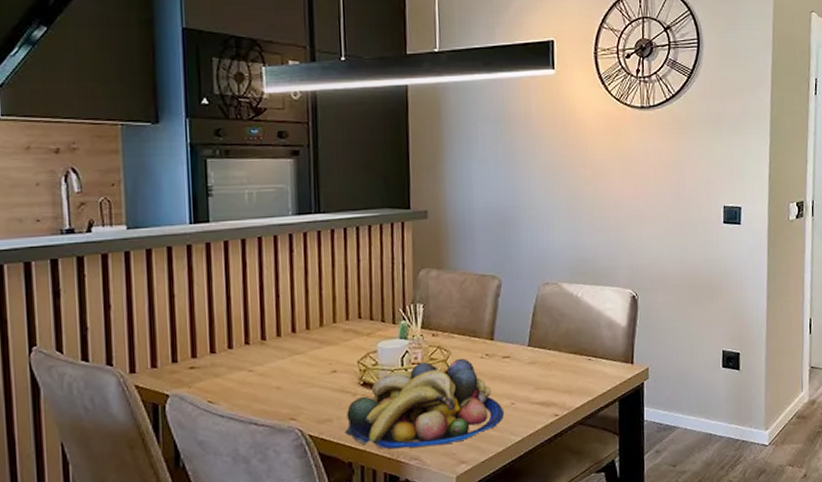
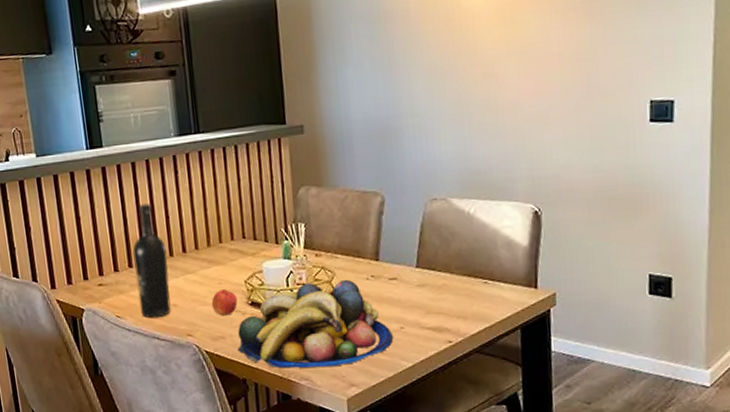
wine bottle: none [234,281,274,403] -> present [132,202,171,319]
apple: none [319,370,348,398] -> present [211,289,238,316]

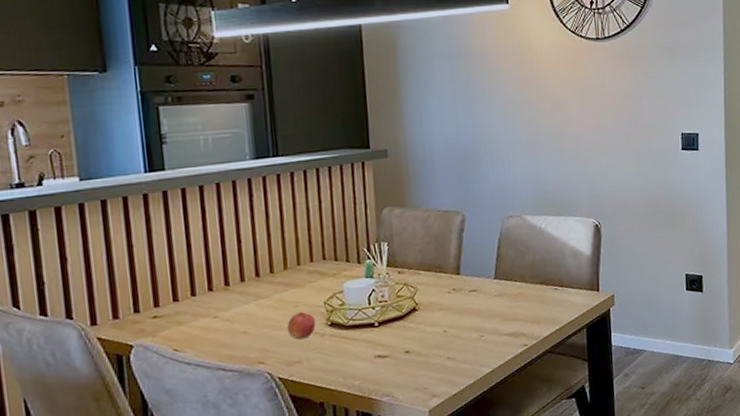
wine bottle: present [132,202,171,319] -> none [197,227,240,349]
fruit bowl: present [237,279,393,369] -> none [315,294,473,388]

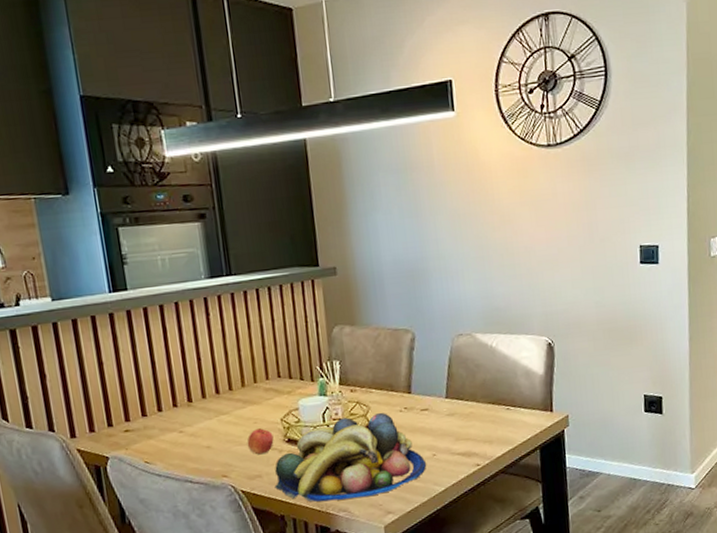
fruit bowl: none [315,294,473,388] -> present [275,412,426,502]

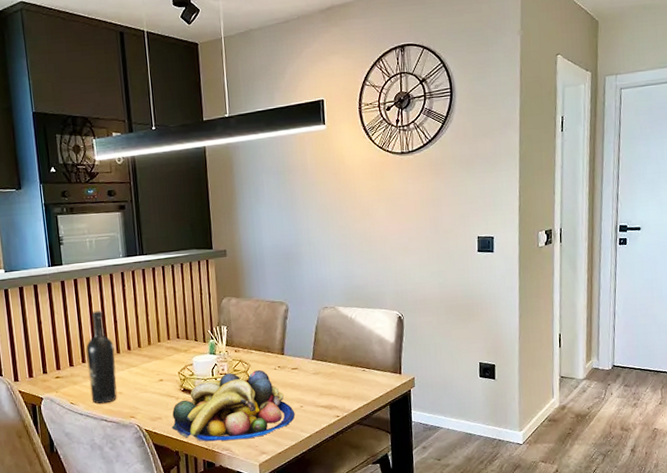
wine bottle: none [162,345,205,462] -> present [86,310,117,404]
apple: present [247,428,274,455] -> none [151,379,172,401]

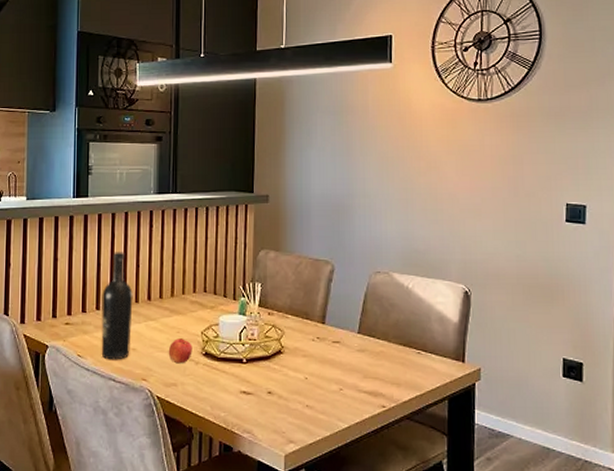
apple: none [151,379,172,401] -> present [168,338,192,364]
fruit bowl: present [172,369,295,442] -> none [187,338,332,422]

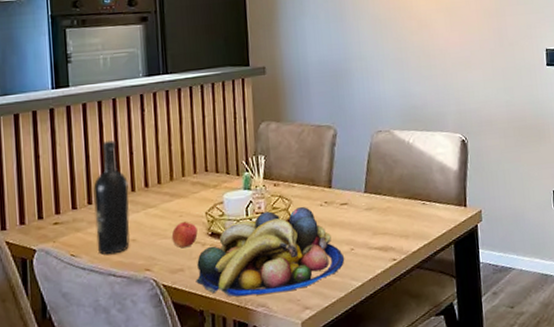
fruit bowl: none [187,338,332,422] -> present [196,206,344,297]

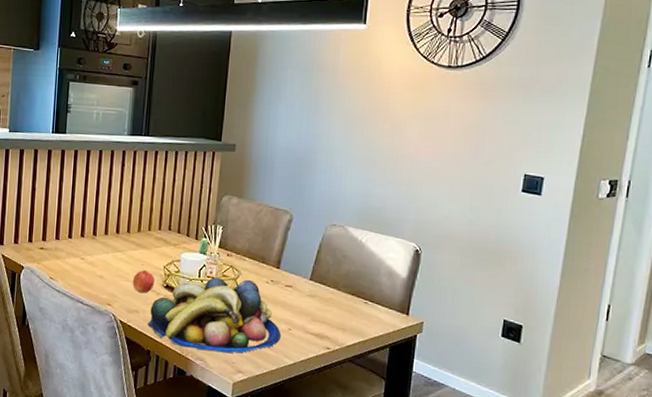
wine bottle: present [93,139,130,255] -> none [71,185,103,285]

